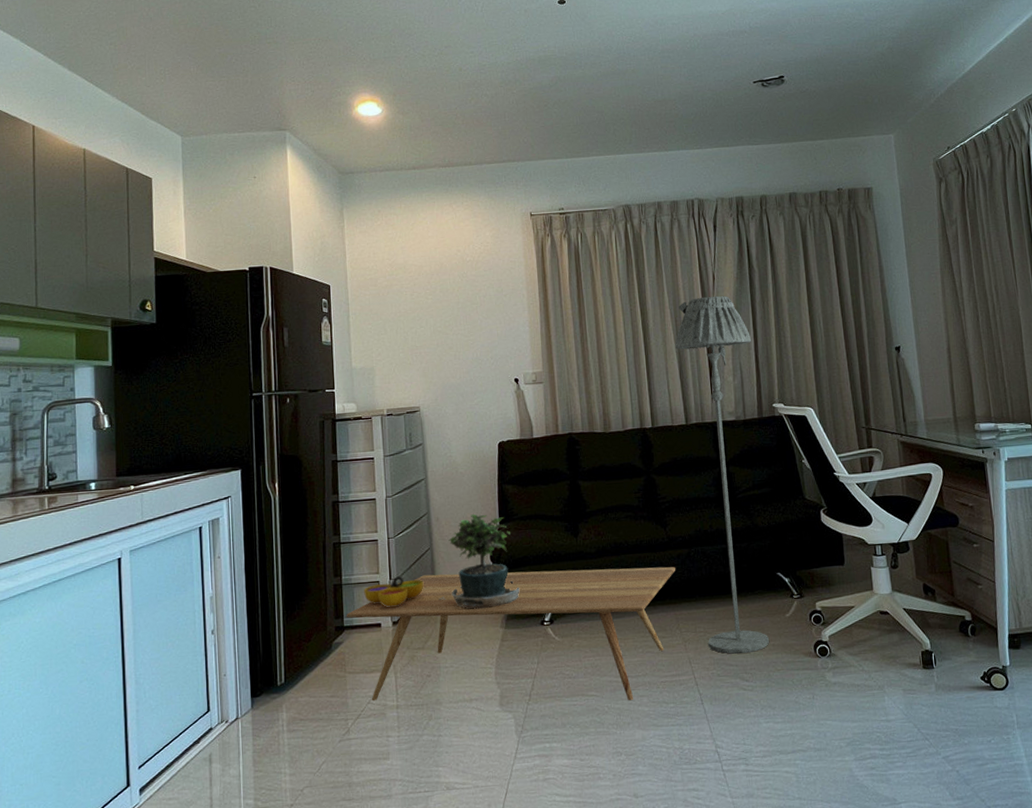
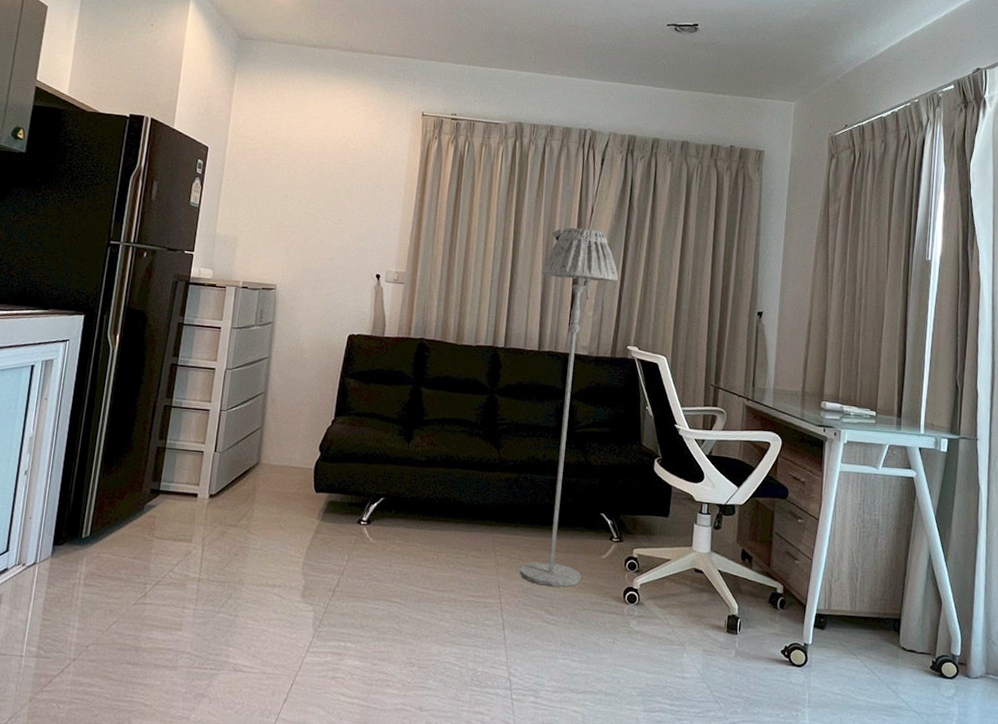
coffee table: present [346,567,675,701] -> none [163,453,501,614]
decorative bowl: present [364,576,424,608] -> none [186,449,248,481]
potted plant: present [438,514,520,610] -> none [260,401,344,498]

